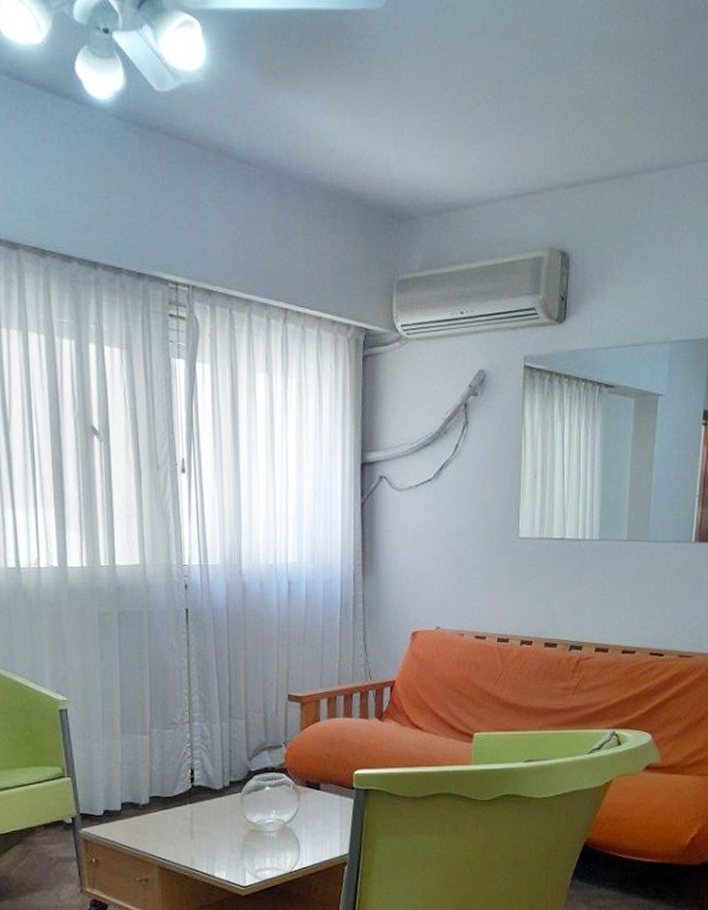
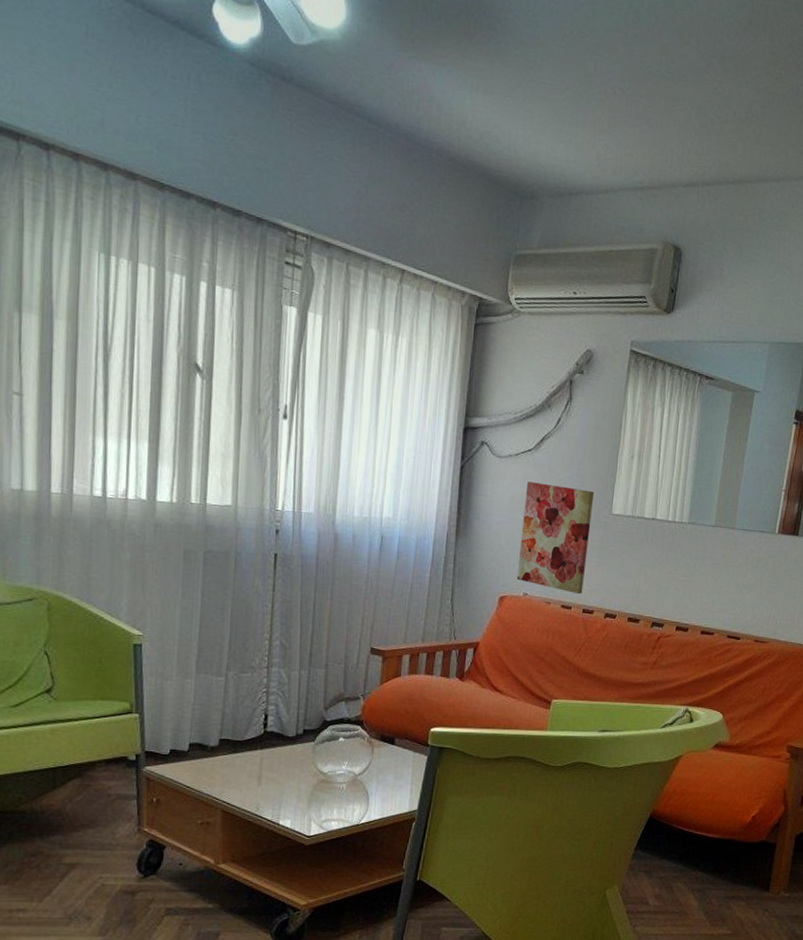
wall art: none [427,513,500,624] -> present [516,482,595,595]

